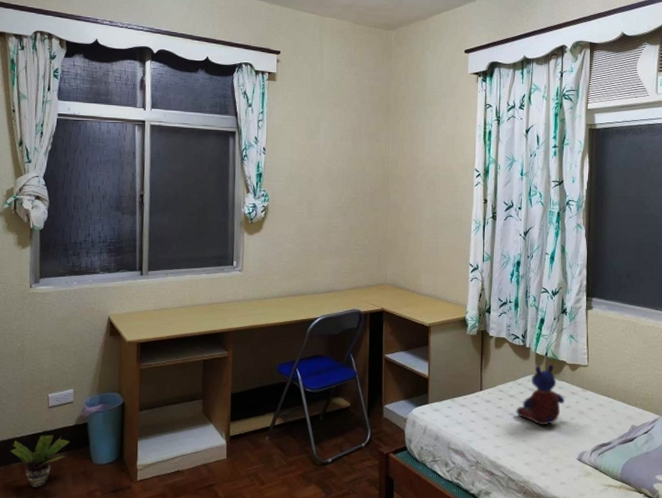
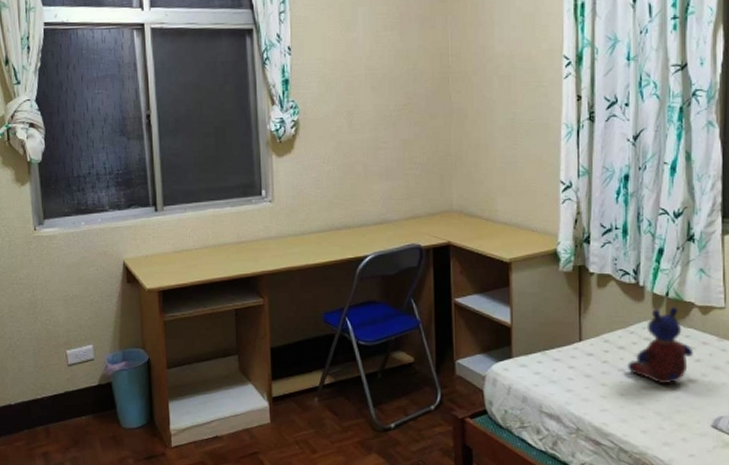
potted plant: present [10,435,70,487] -> none [32,396,95,453]

